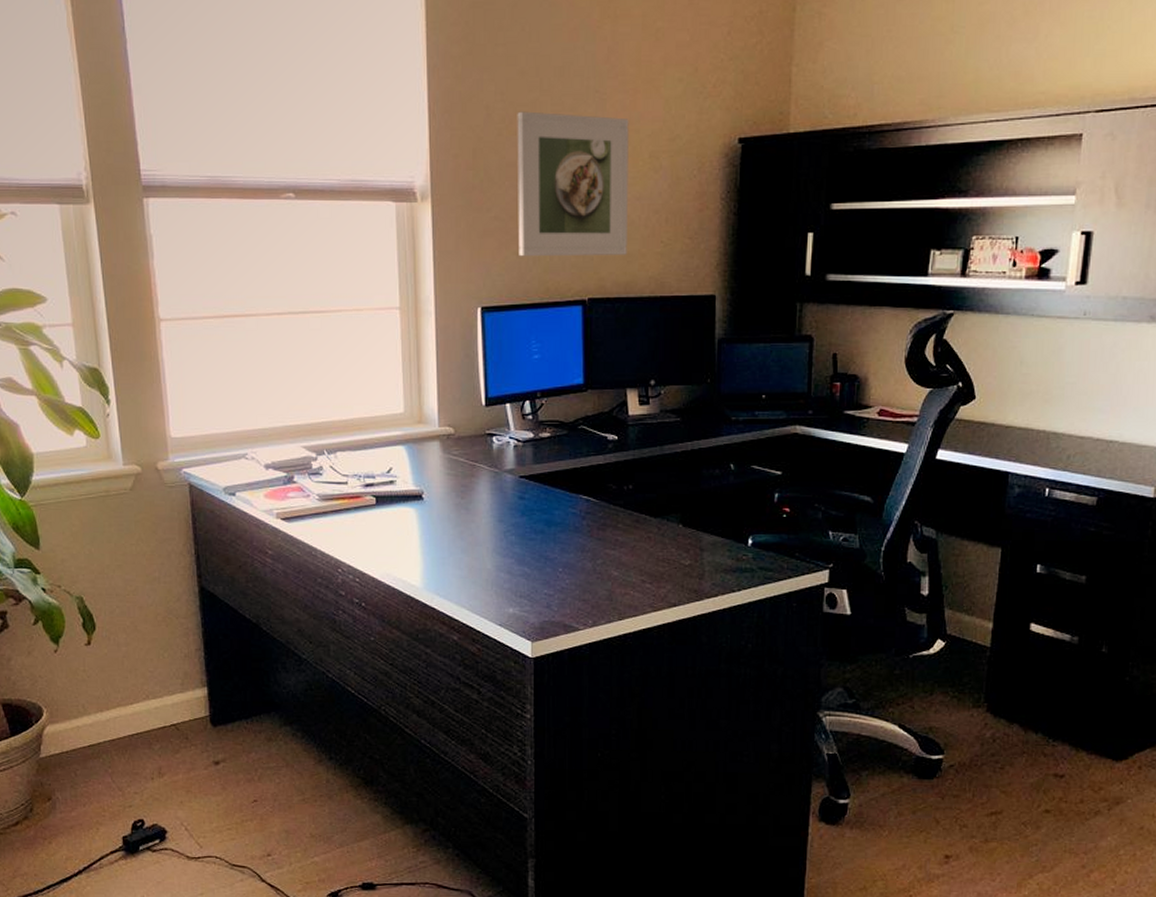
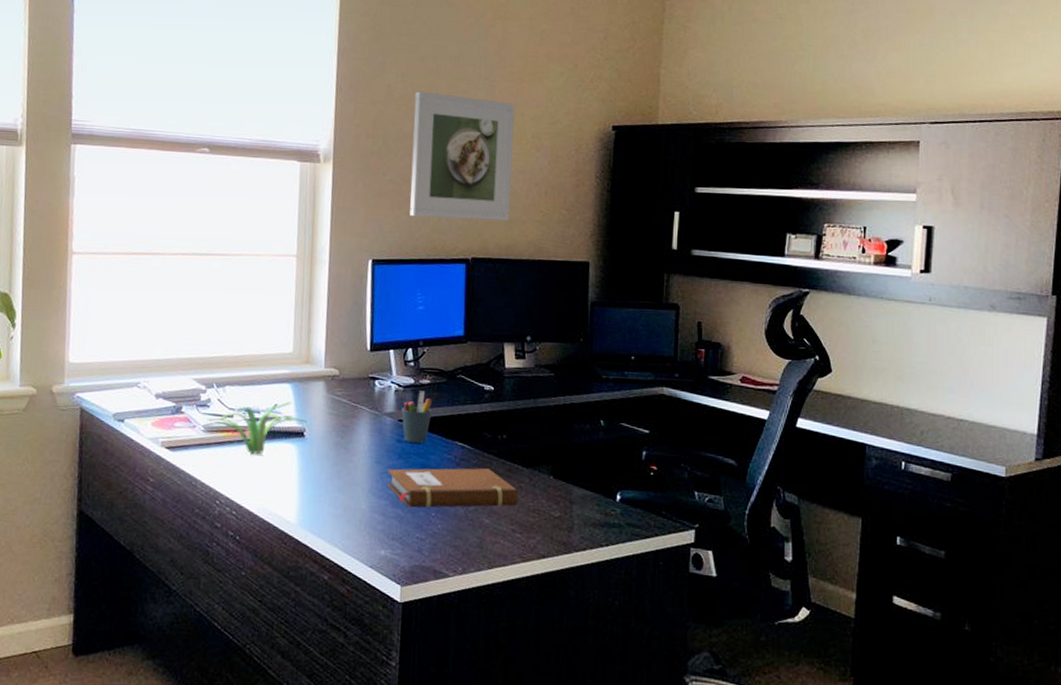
plant: none [318,464,425,520] -> present [204,401,307,455]
notebook: none [511,521,647,565] -> present [387,468,519,508]
pen holder: none [522,444,554,499] -> present [401,390,432,443]

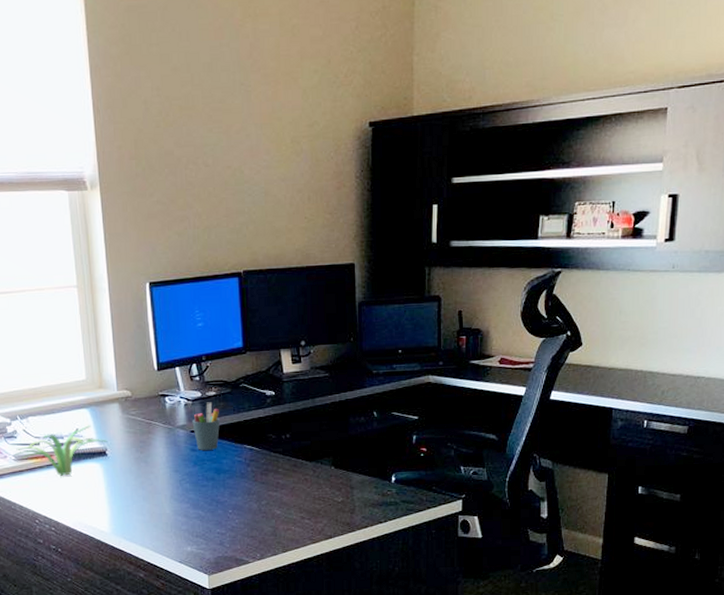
notebook: present [387,468,519,508] -> none [185,466,305,508]
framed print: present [410,91,515,221] -> none [172,104,276,236]

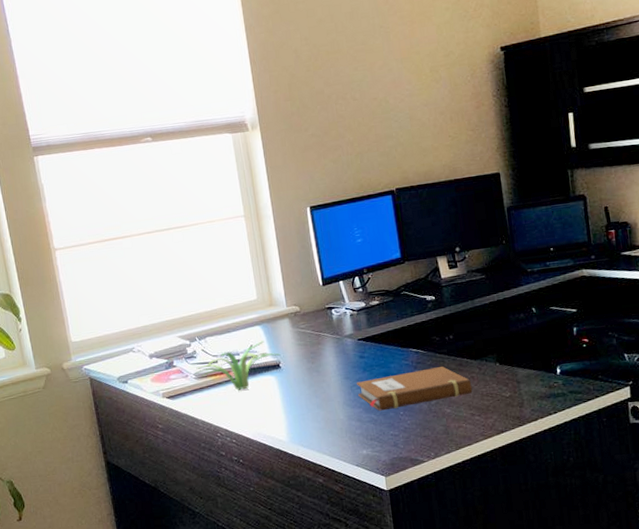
notebook: none [185,466,305,508] -> present [356,367,473,411]
pen holder: present [192,402,221,450] -> none [358,311,386,357]

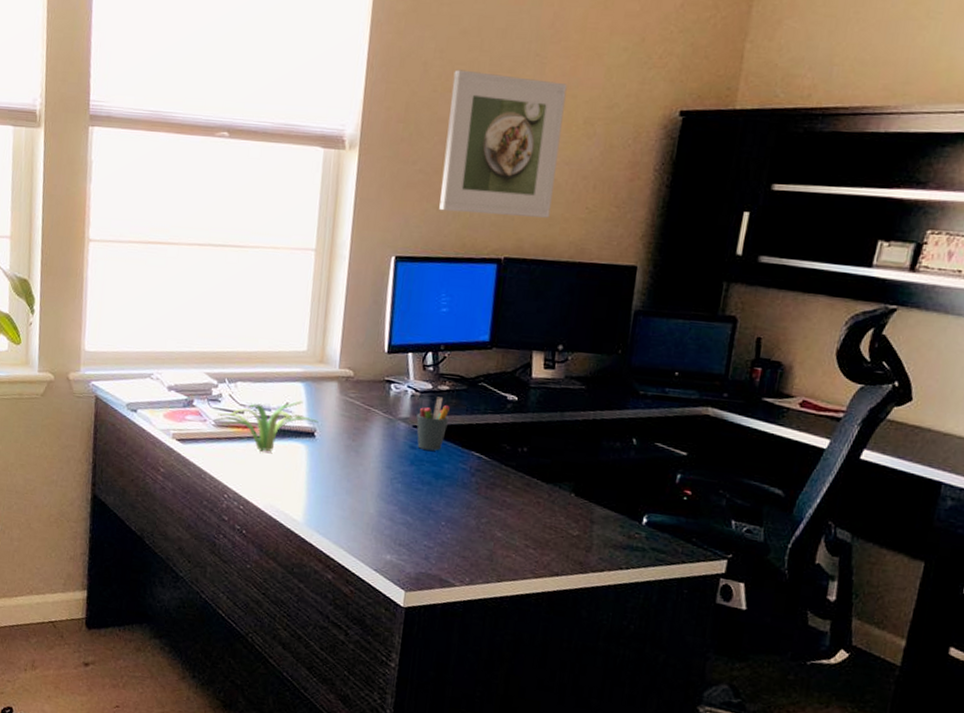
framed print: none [320,44,423,163] -> present [439,69,567,218]
notebook: present [356,367,473,411] -> none [397,475,536,521]
pen holder: none [358,311,386,357] -> present [416,396,450,451]

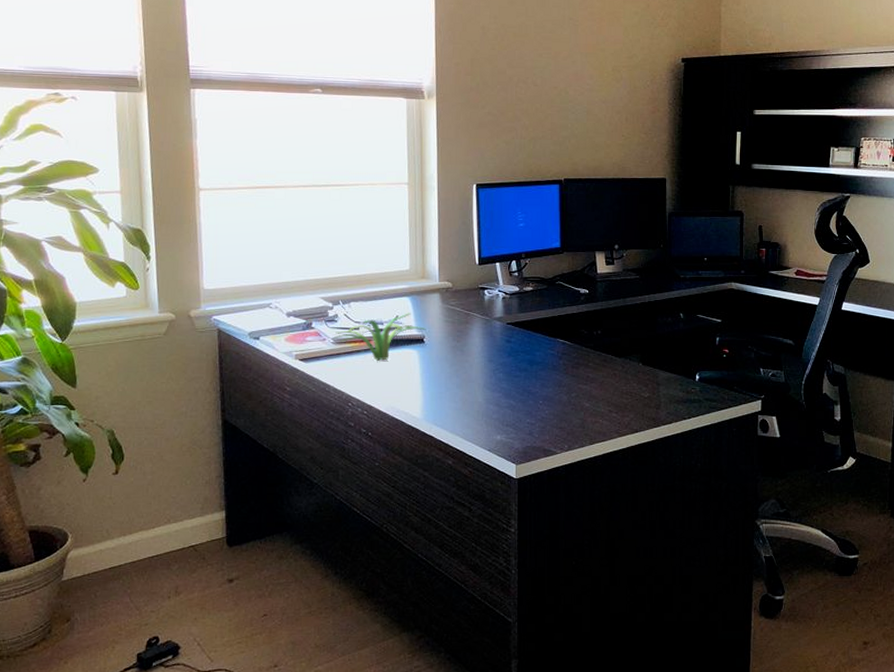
pen holder: present [416,396,450,451] -> none [509,297,536,342]
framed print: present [439,69,567,218] -> none [507,32,596,146]

